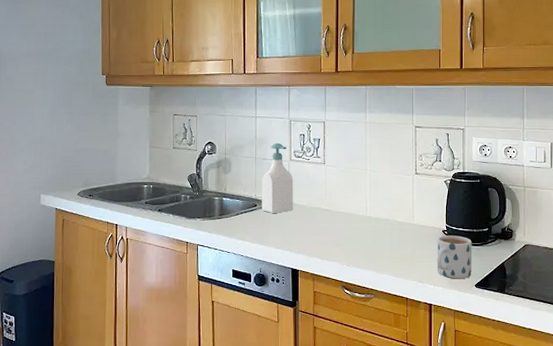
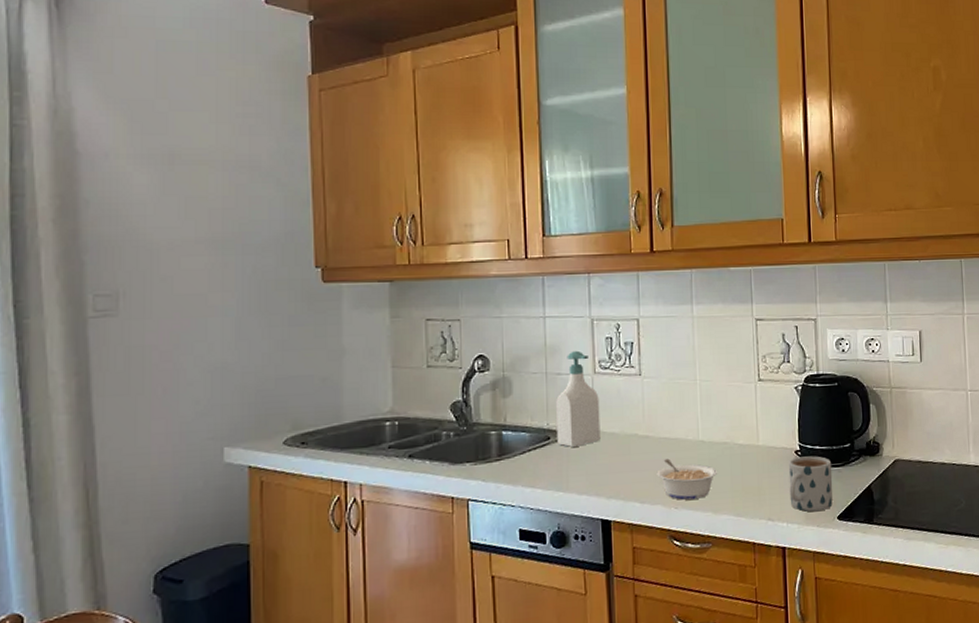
legume: none [334,228,381,260] -> present [657,458,718,500]

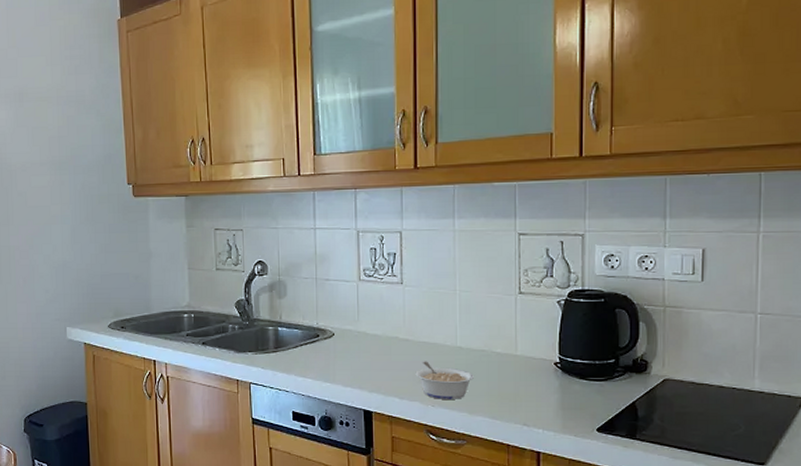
soap bottle: present [556,350,601,448] -> none [325,259,364,346]
mug: present [788,456,833,512] -> none [547,369,594,422]

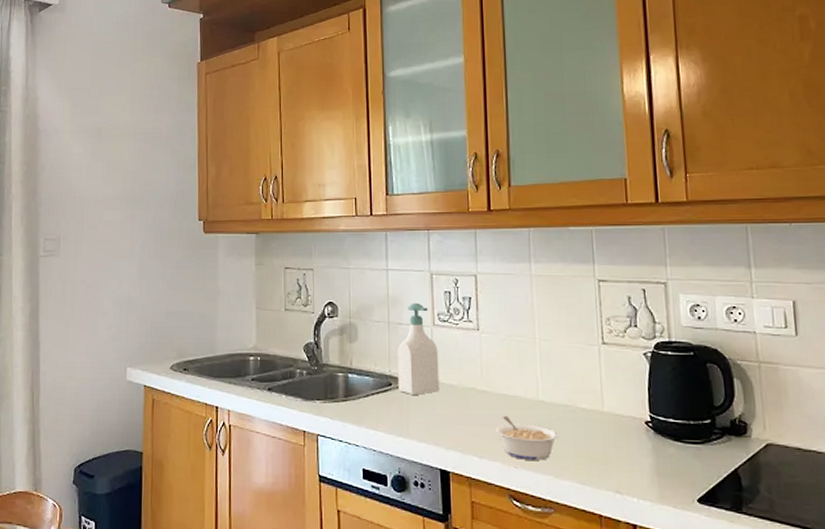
soap bottle: none [325,259,364,346] -> present [398,302,439,396]

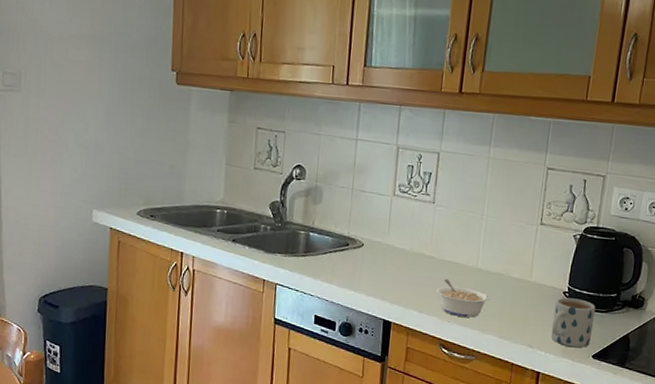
soap bottle: present [398,302,439,396] -> none [354,173,395,256]
mug: none [638,428,692,491] -> present [551,297,596,348]

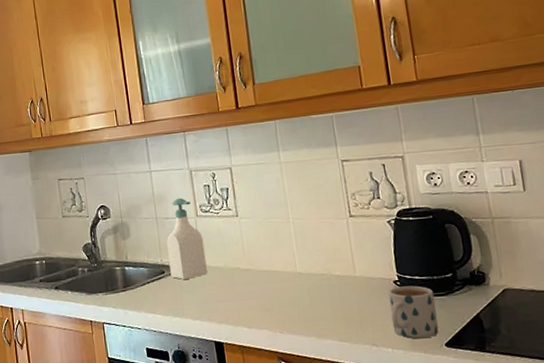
soap bottle: none [354,173,395,256] -> present [166,198,208,280]
legume: present [436,279,491,318] -> none [260,289,318,326]

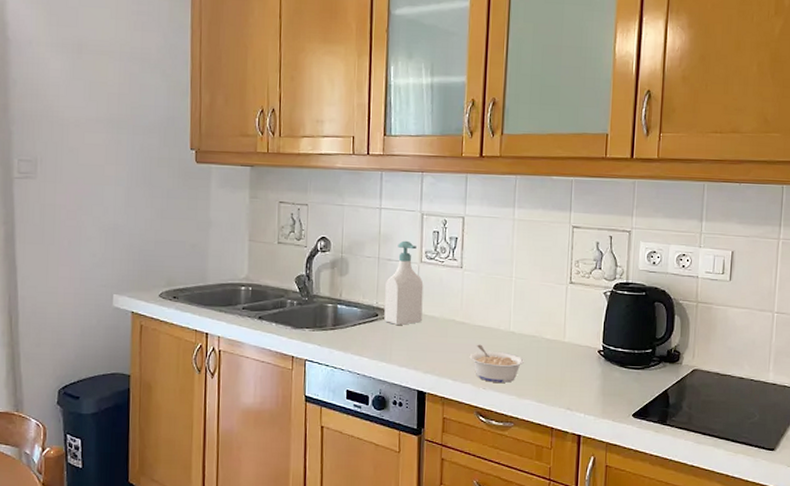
legume: none [260,289,318,326] -> present [469,344,525,383]
mug: present [388,285,439,339] -> none [589,356,632,408]

